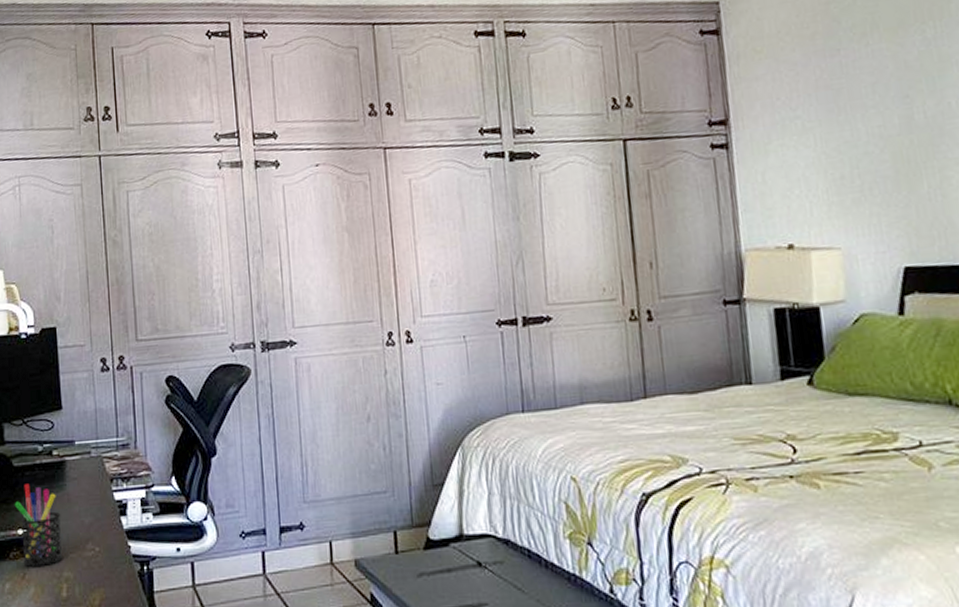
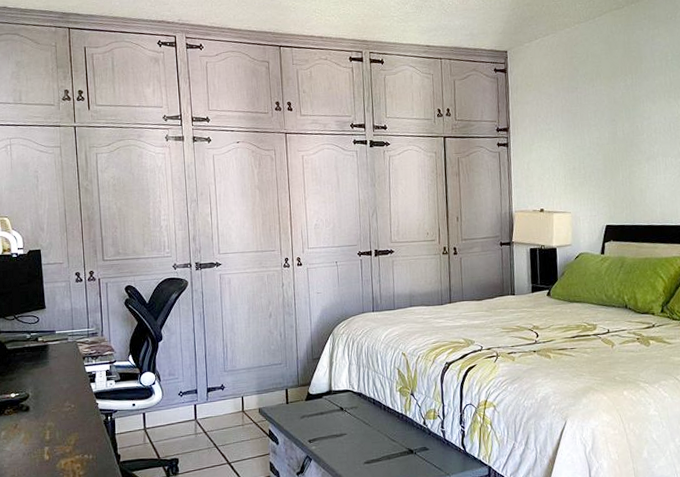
pen holder: present [14,484,63,567] -> none [8,361,47,420]

